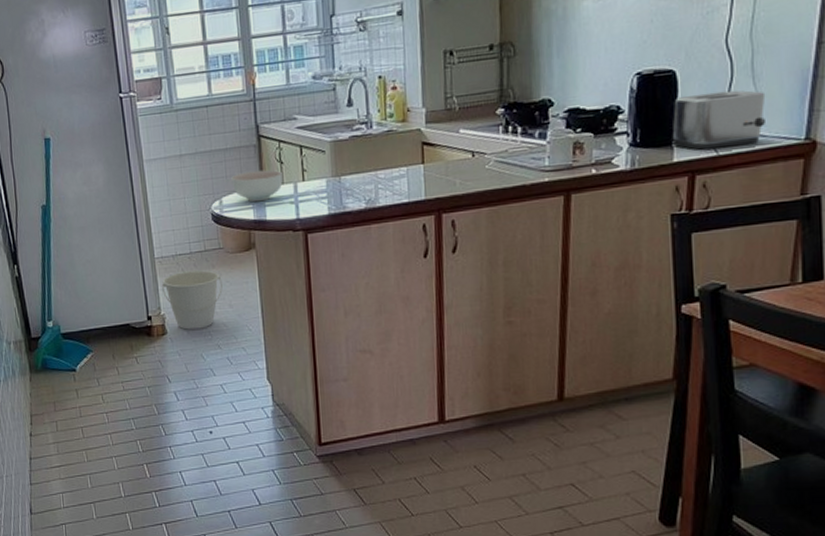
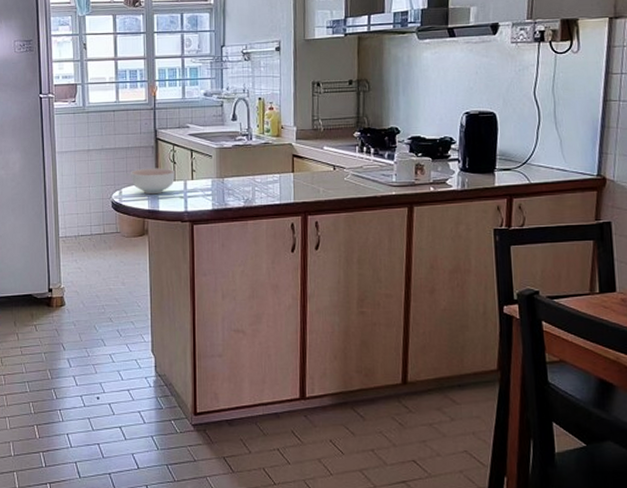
bucket: present [161,270,223,330] -> none [63,251,117,303]
toaster: present [672,90,766,151] -> none [493,132,566,179]

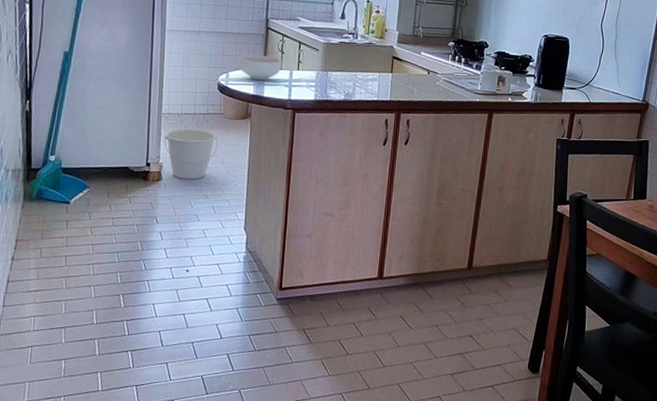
bucket: none [63,251,117,303] -> present [163,128,218,180]

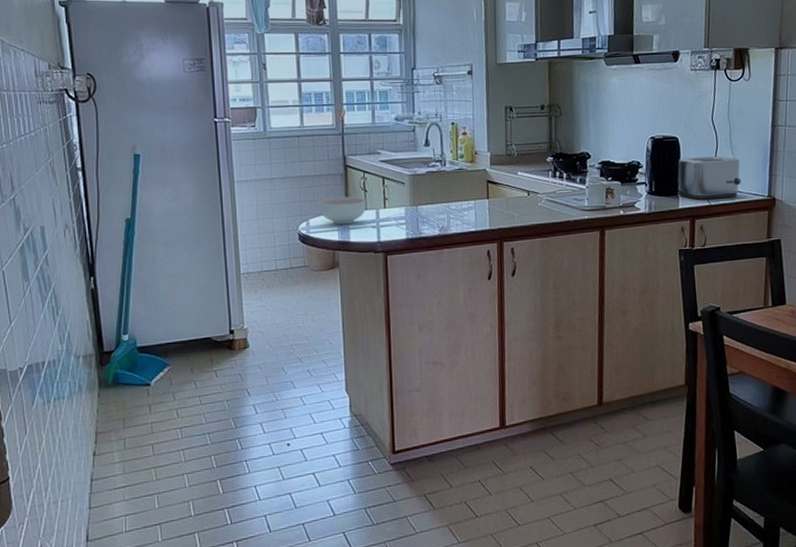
bucket: present [163,128,218,180] -> none [245,286,306,344]
toaster: none [562,57,622,98] -> present [677,156,741,201]

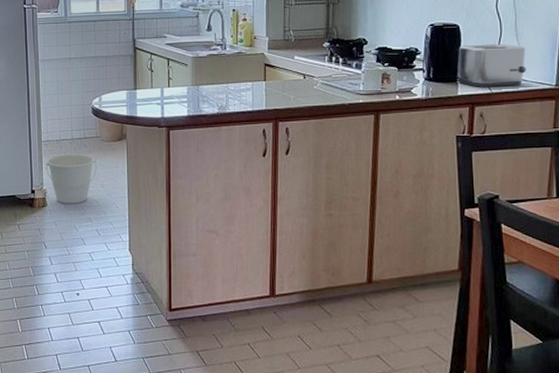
bucket: none [245,286,306,344] -> present [45,154,97,204]
bowl: present [318,196,367,225] -> none [110,75,153,101]

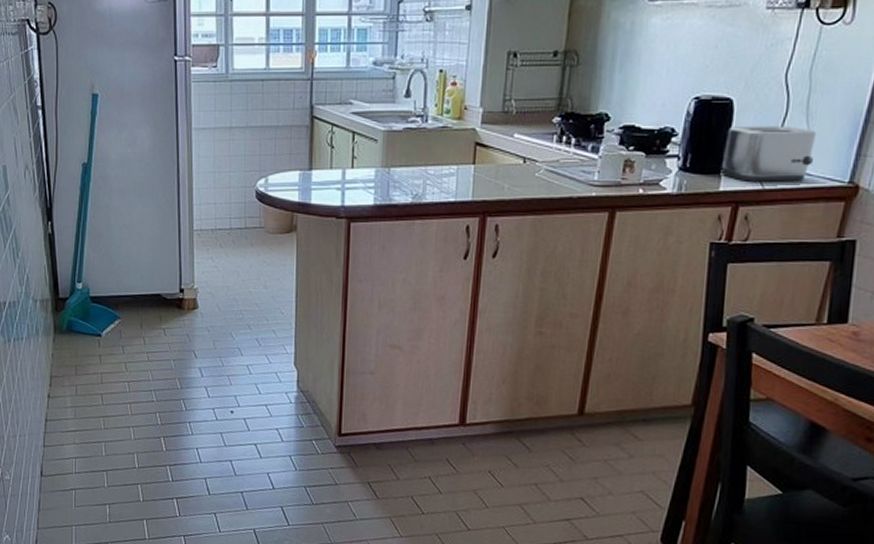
bucket: present [45,154,97,204] -> none [197,247,259,307]

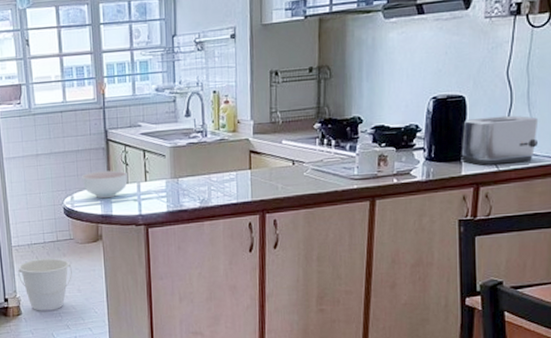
bucket: none [197,247,259,307] -> present [17,258,72,311]
bowl: none [279,152,333,184] -> present [82,170,128,199]

